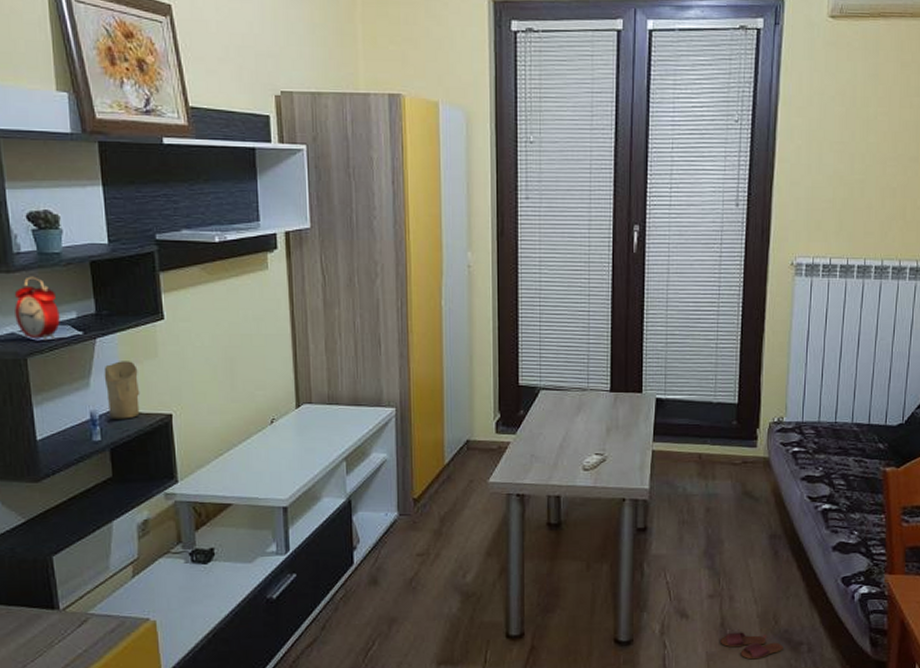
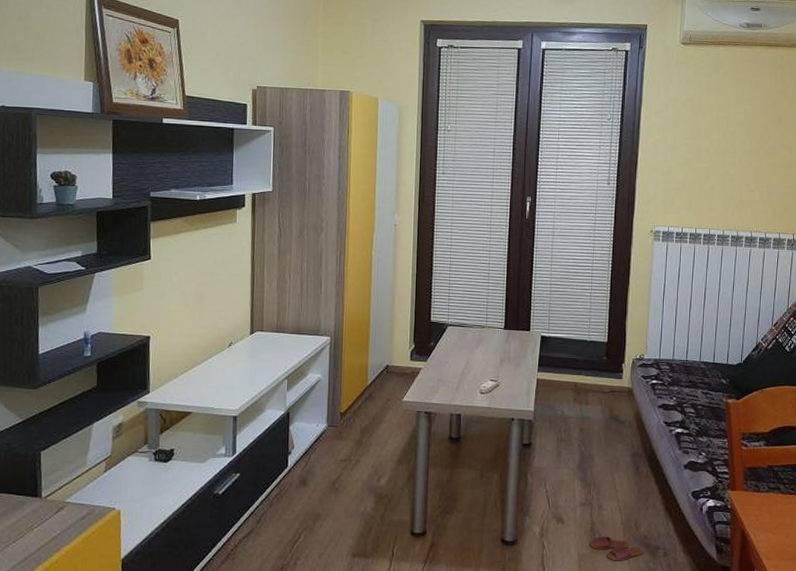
alarm clock: present [14,276,60,341] -> none [33,222,68,274]
candle: present [103,361,140,420] -> none [98,292,126,339]

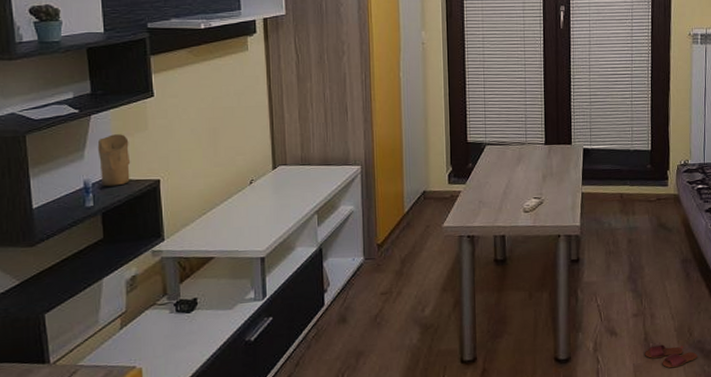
candle: none [98,292,126,339] -> present [97,134,131,187]

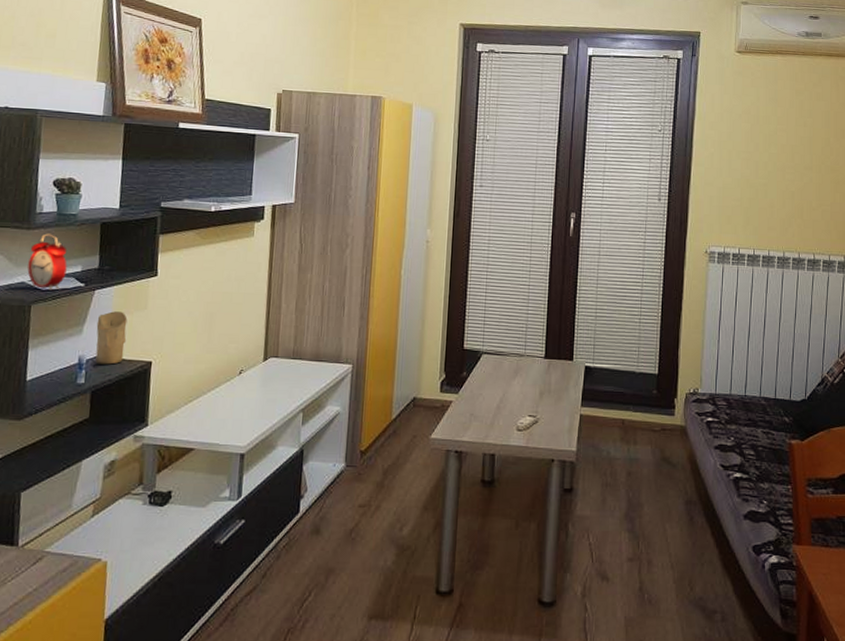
alarm clock: none [15,62,58,119] -> present [27,233,67,290]
slippers: present [645,344,697,368] -> none [639,597,698,627]

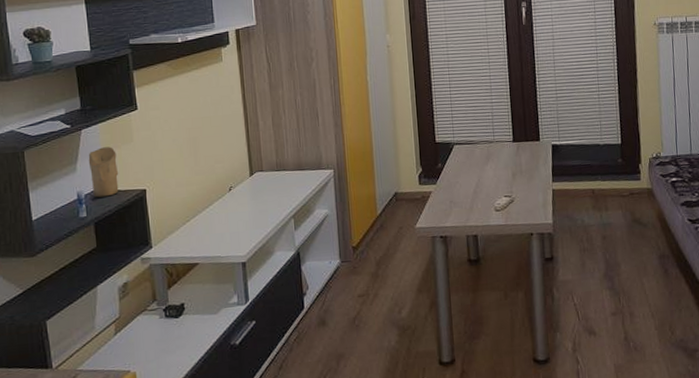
alarm clock: present [27,233,67,290] -> none [13,82,51,135]

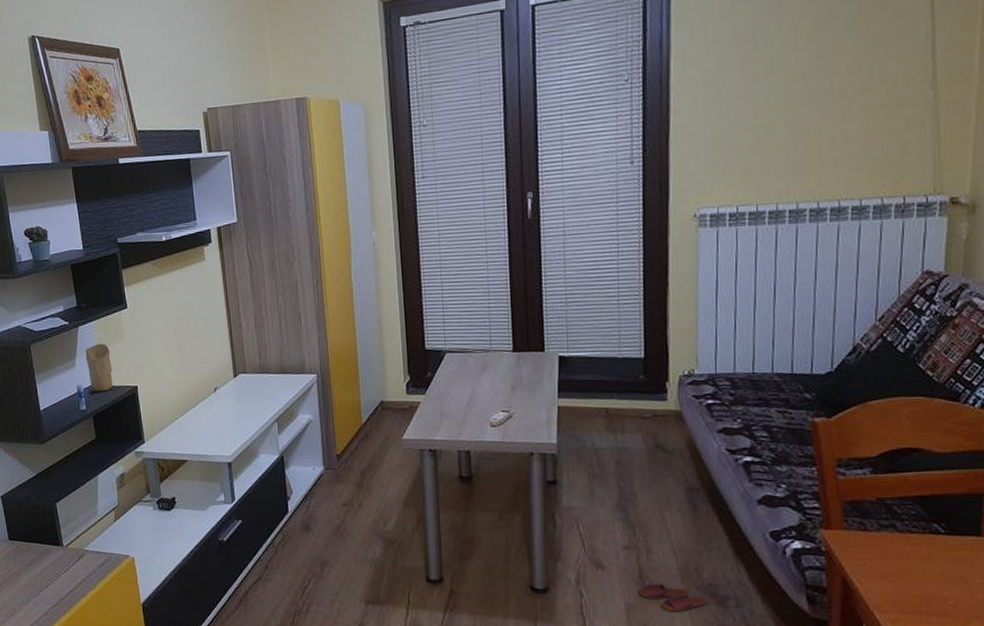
slippers: none [626,344,681,369] -> present [640,584,708,612]

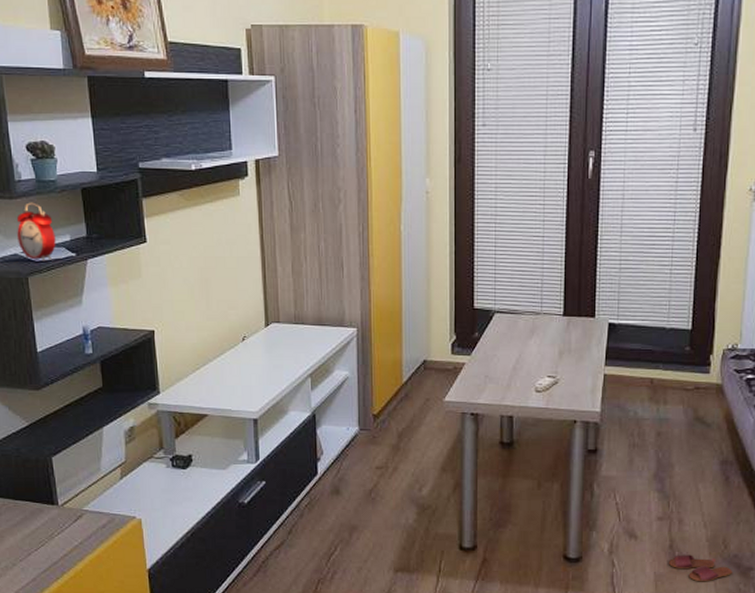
alarm clock: none [19,280,52,331] -> present [16,202,56,261]
candle: present [85,343,113,392] -> none [94,281,126,334]

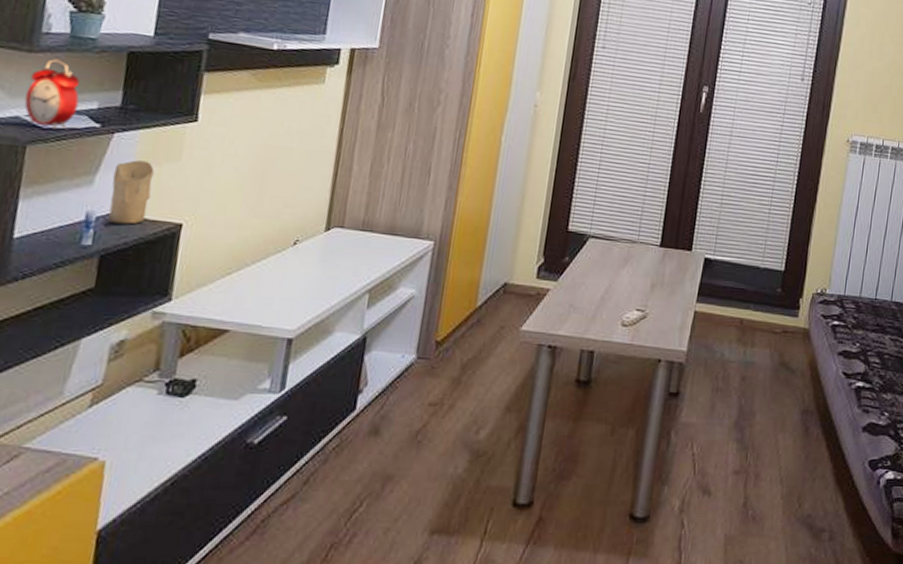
candle: none [94,281,126,334] -> present [108,160,155,225]
slippers: present [669,554,732,582] -> none [741,514,805,546]

